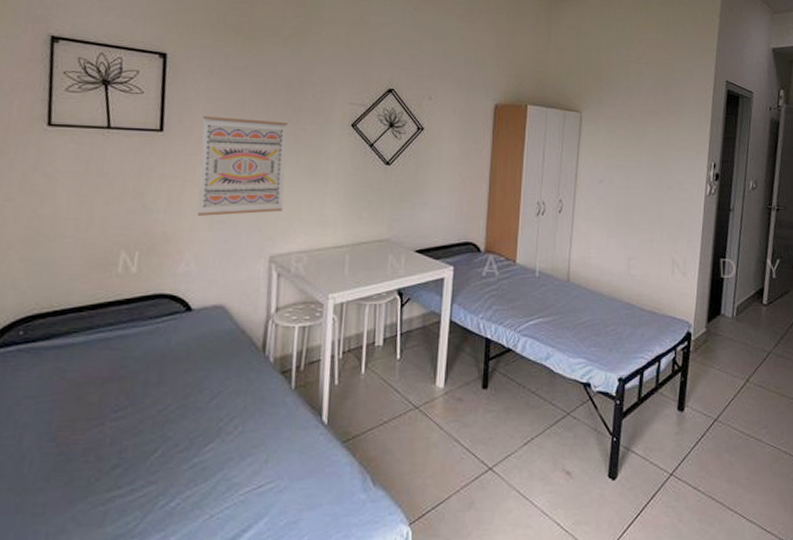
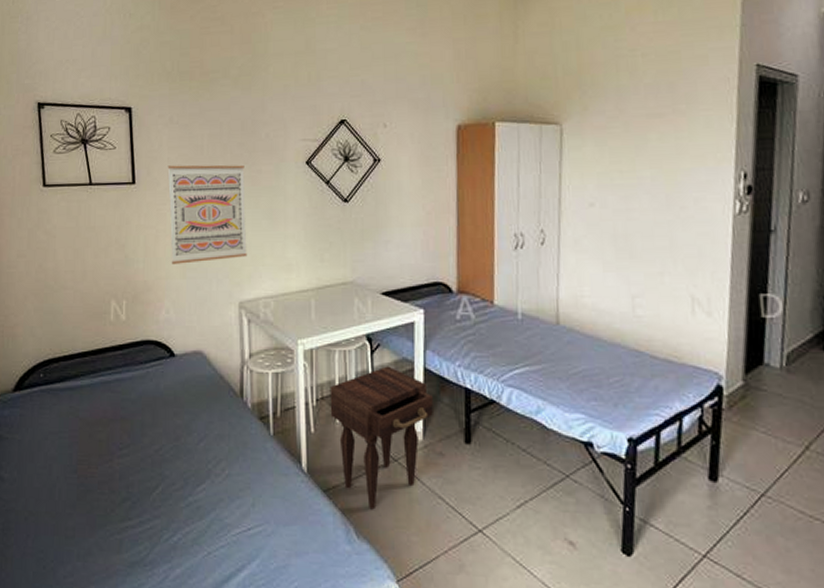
nightstand: none [355,319,456,457] -> present [330,366,433,510]

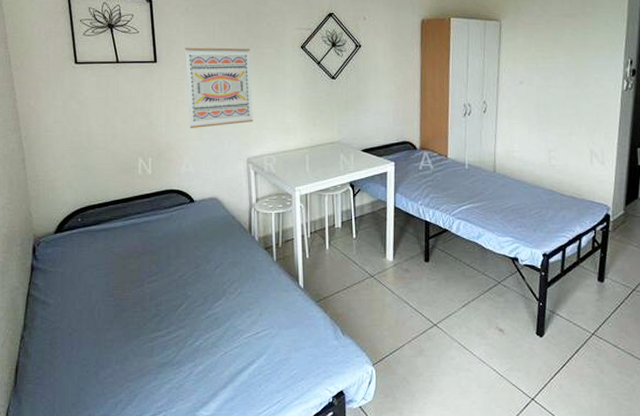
nightstand: present [330,366,433,510] -> none [321,206,401,314]

